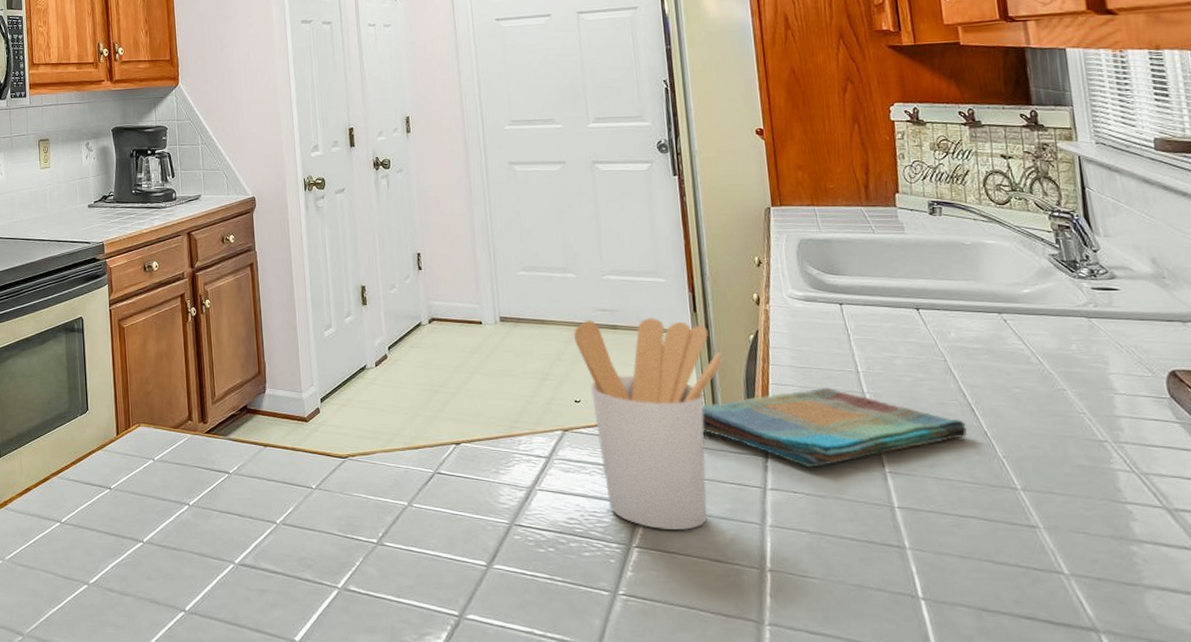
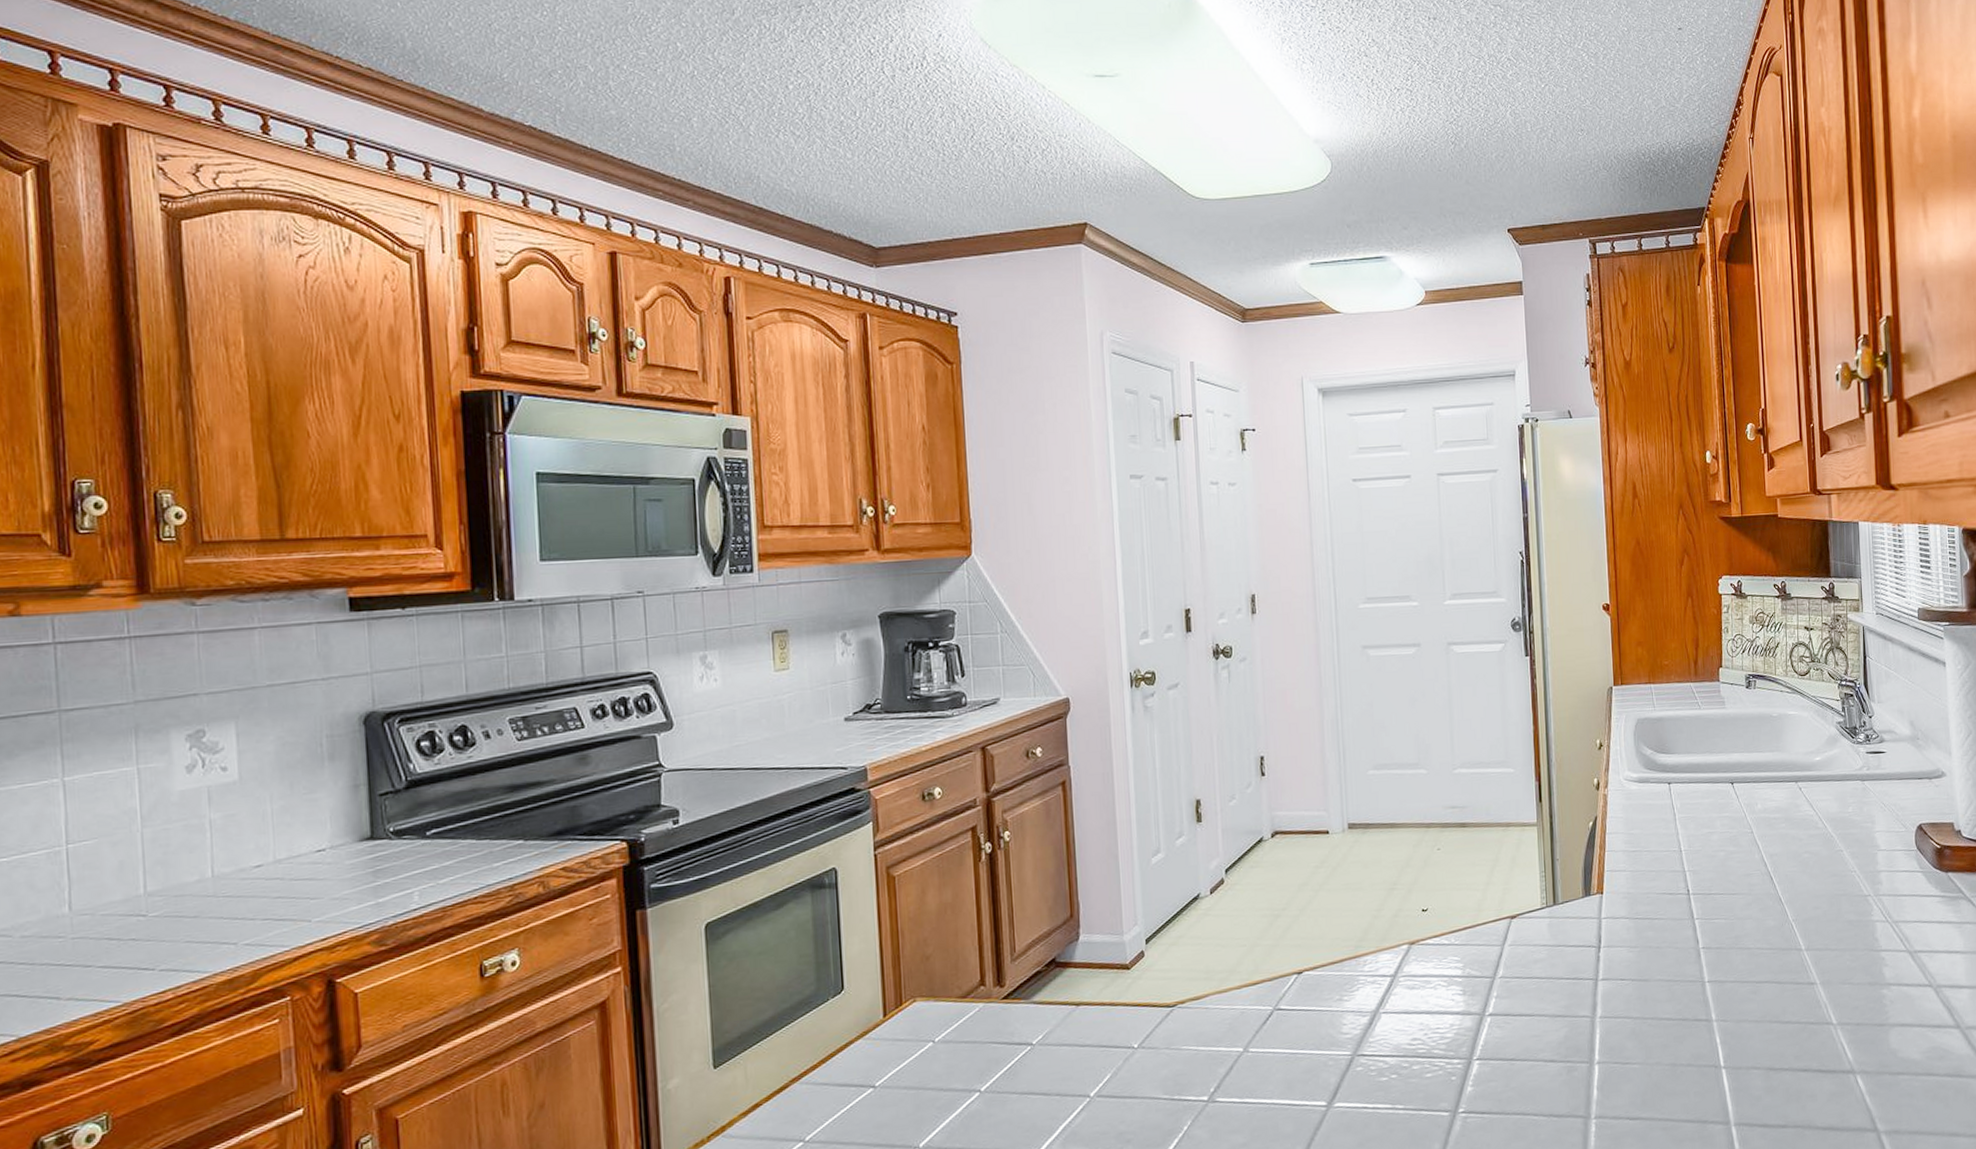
utensil holder: present [573,318,724,531] -> none [1422,811,1565,1038]
dish towel: present [702,387,968,468] -> none [1543,869,1767,953]

